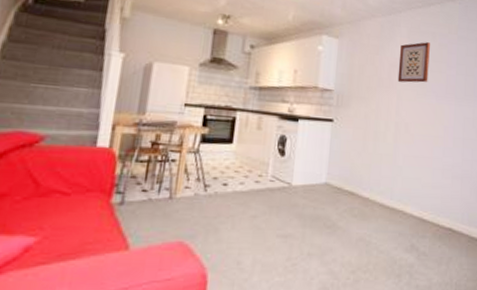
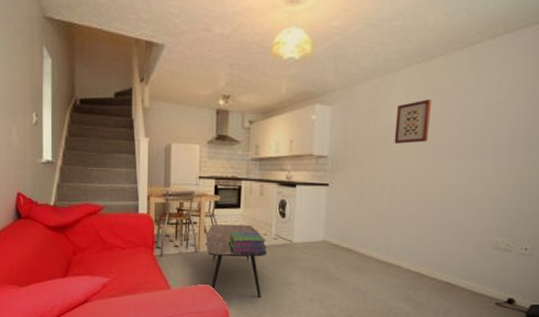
coffee table: none [184,162,261,257] -> present [206,224,267,299]
stack of books: none [214,171,261,199] -> present [228,230,267,253]

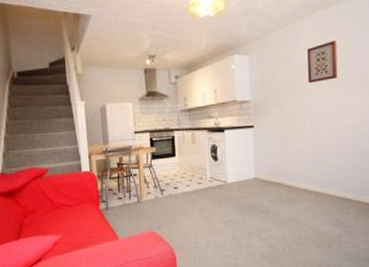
coffee table: present [206,224,267,299] -> none [147,171,204,238]
stack of books: present [228,230,267,253] -> none [167,176,204,198]

